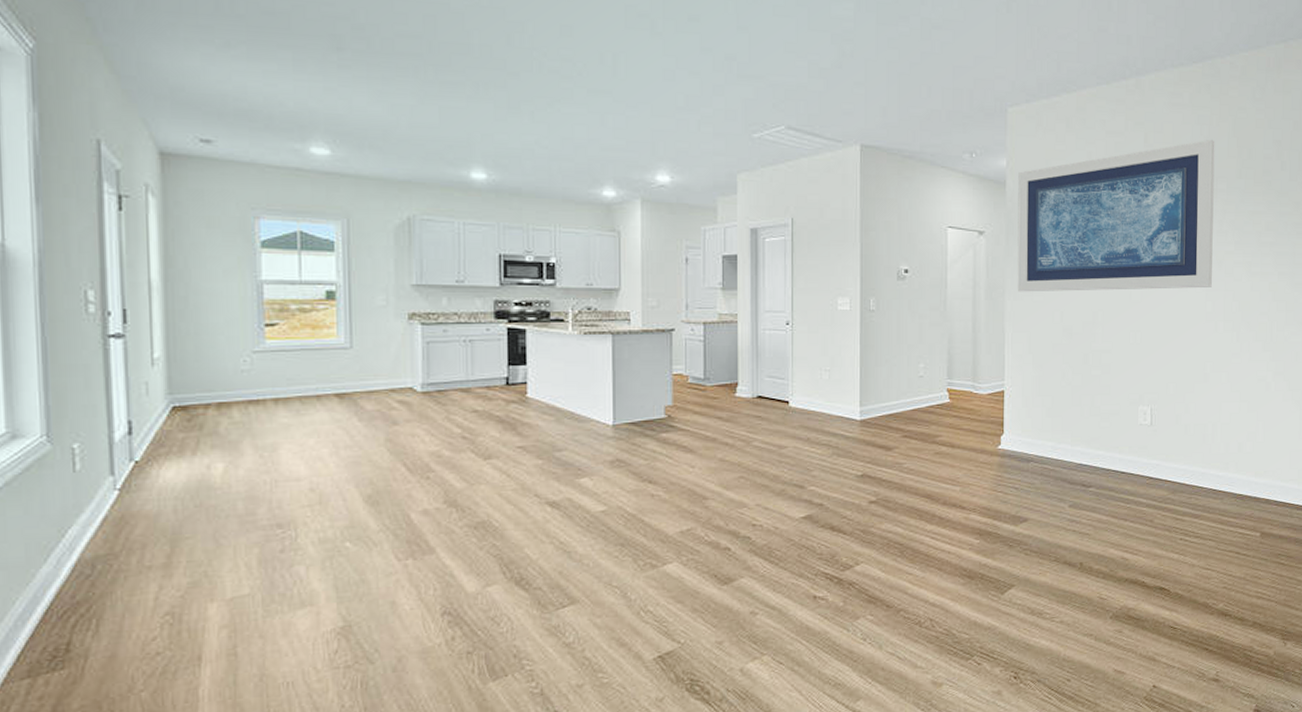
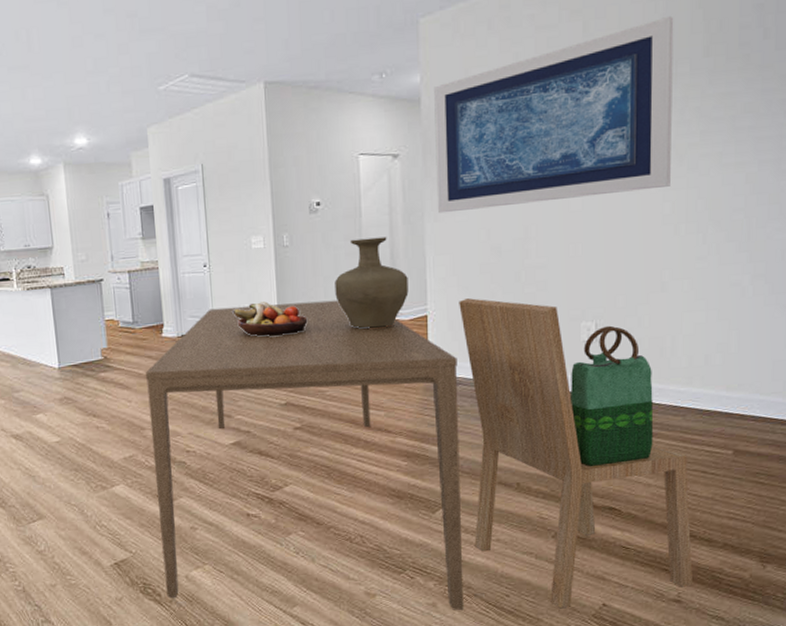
dining table: none [713,369,1030,698] -> present [145,300,464,611]
fruit bowl: none [813,366,889,403] -> present [232,301,308,337]
vase: none [918,310,988,400] -> present [335,236,409,329]
dining chair: none [1033,377,1228,692] -> present [459,298,693,609]
tote bag: none [1129,411,1197,546] -> present [571,325,654,466]

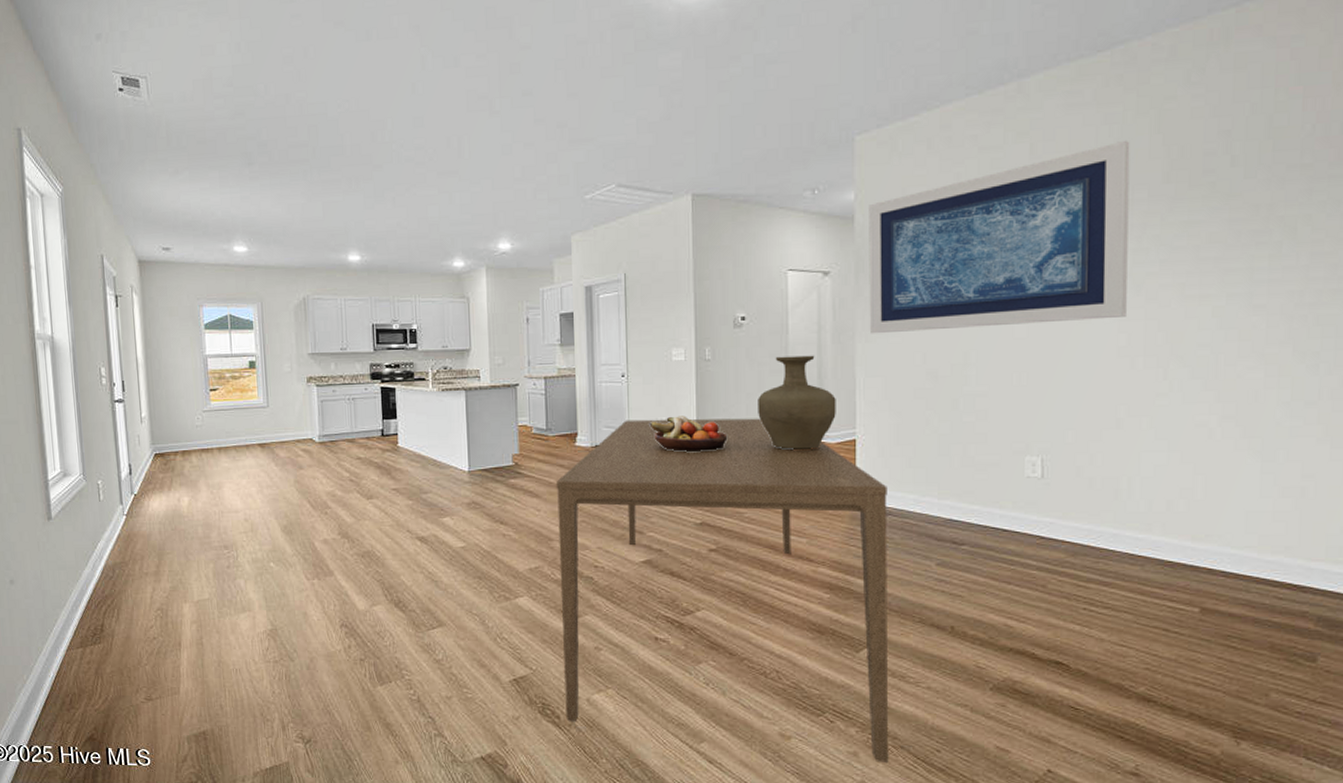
dining chair: present [459,298,693,609] -> none [890,424,1153,771]
tote bag: present [571,325,654,466] -> none [1013,462,1107,614]

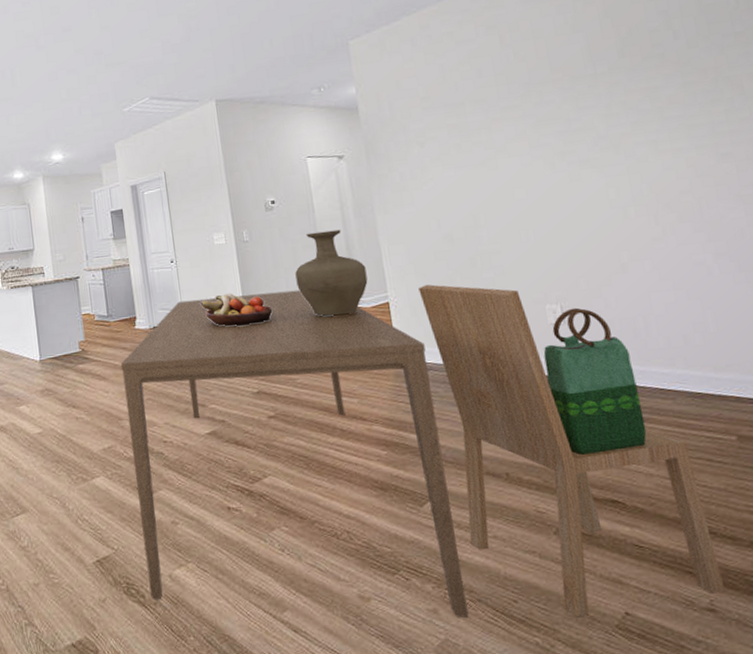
wall art: present [869,140,1130,334] -> none [369,25,611,207]
dining chair: none [890,424,1153,771] -> present [418,284,725,618]
tote bag: none [1013,462,1107,614] -> present [543,307,647,455]

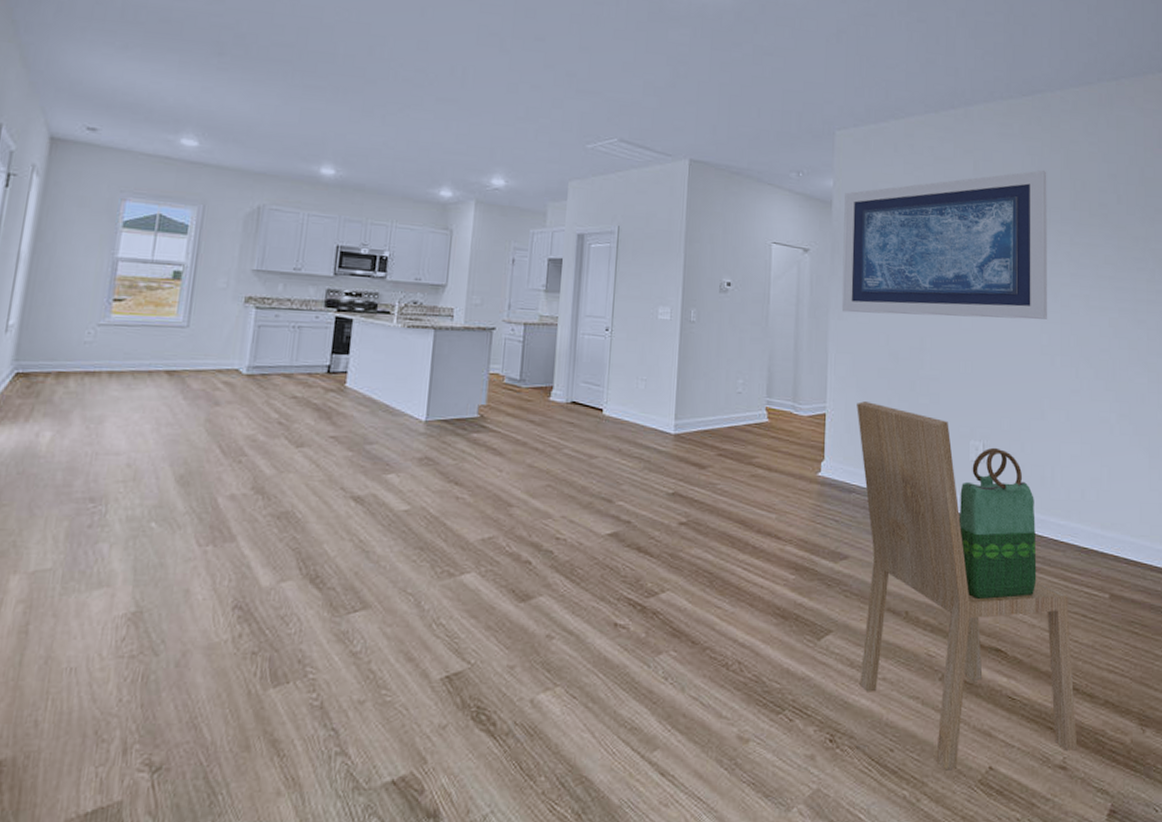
dining table: present [120,289,469,619] -> none [503,376,852,767]
fruit bowl: present [200,293,273,327] -> none [629,376,706,416]
vase: present [295,229,368,317] -> none [737,325,810,421]
wall art: none [369,25,611,207] -> present [841,169,1047,320]

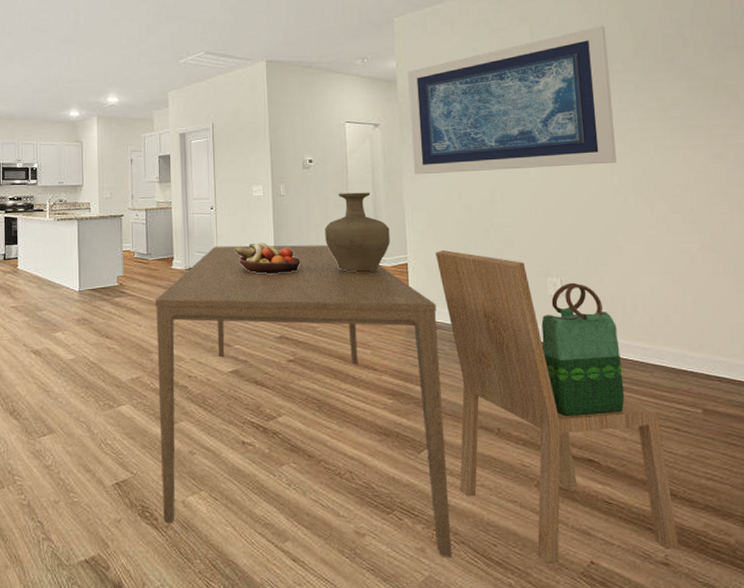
dining table: none [503,376,852,767] -> present [155,245,452,559]
fruit bowl: none [629,376,706,416] -> present [234,242,301,274]
vase: none [737,325,810,421] -> present [325,192,390,272]

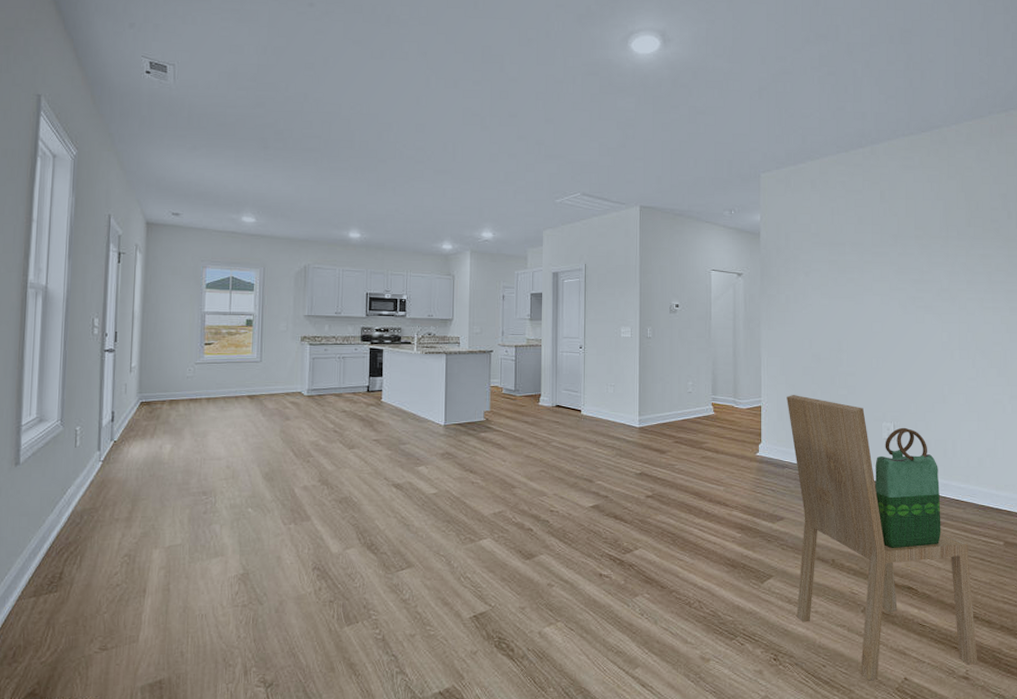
dining table: present [155,245,452,559] -> none [519,384,787,679]
fruit bowl: present [234,242,301,274] -> none [601,382,663,412]
vase: present [325,192,390,272] -> none [687,337,747,413]
wall art: present [408,25,617,175] -> none [771,194,947,324]

